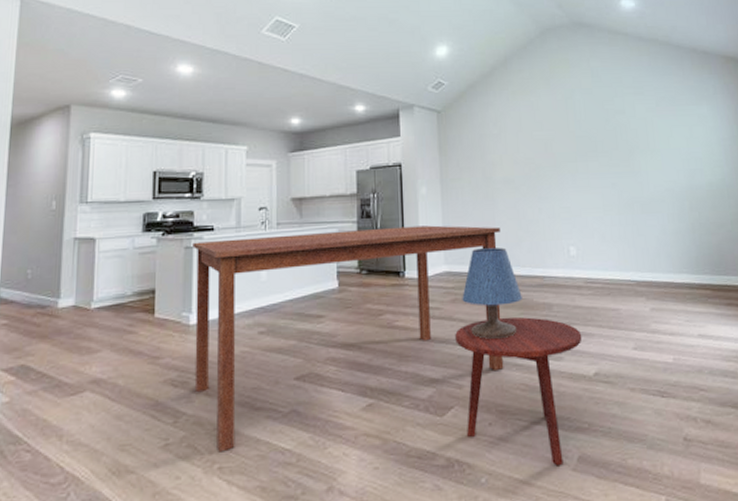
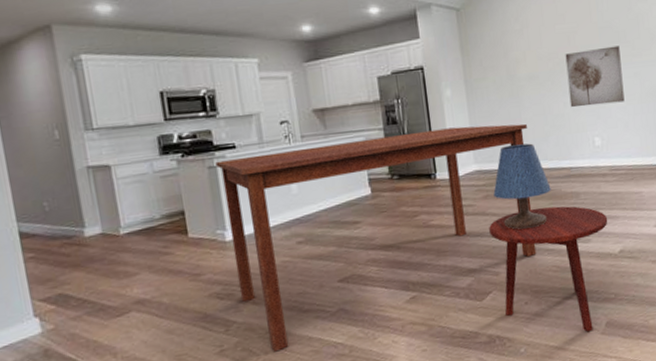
wall art: none [541,155,602,214] -> present [565,45,625,108]

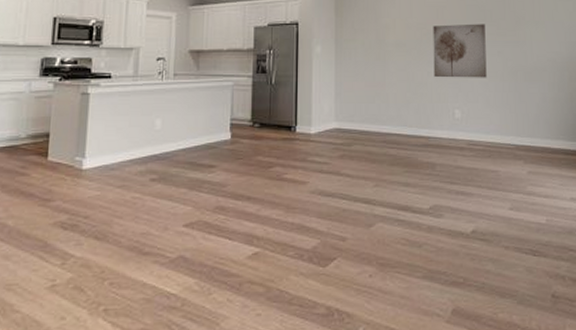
dining table: present [215,123,537,352] -> none [84,83,390,295]
side table: present [489,206,608,332] -> none [341,174,462,318]
table lamp: present [493,143,551,230] -> none [350,108,408,196]

